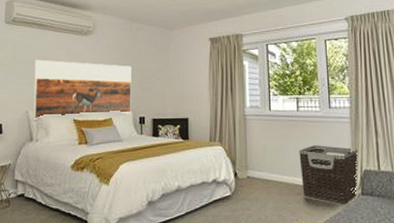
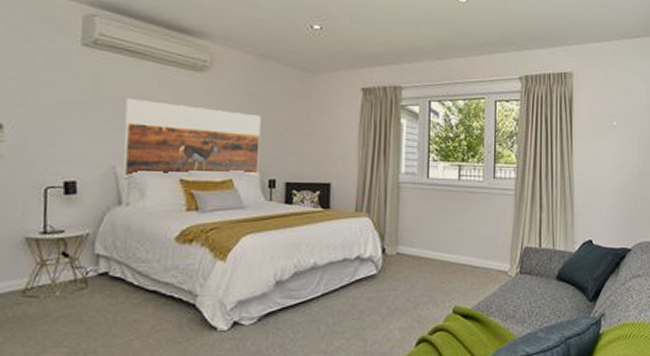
clothes hamper: present [299,145,359,206] -> none [457,219,521,286]

